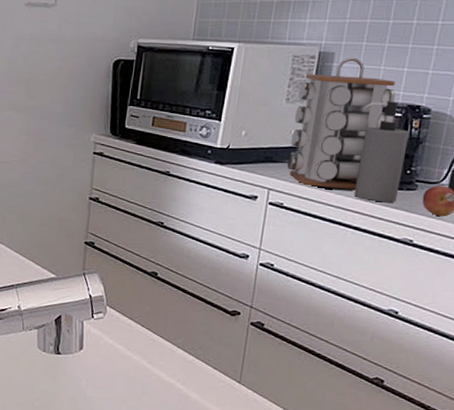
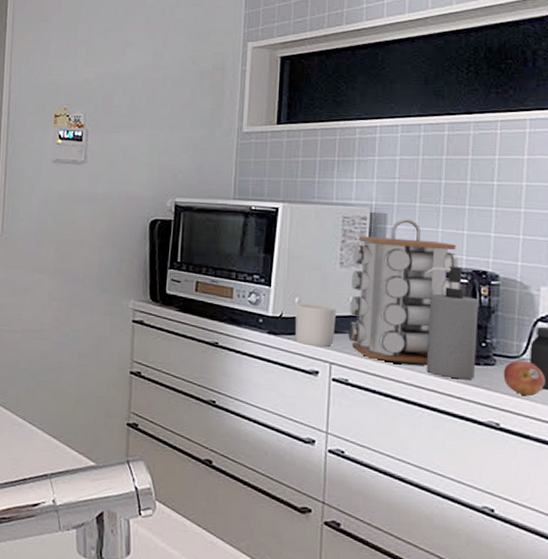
mug: none [239,136,280,176] -> present [294,303,337,348]

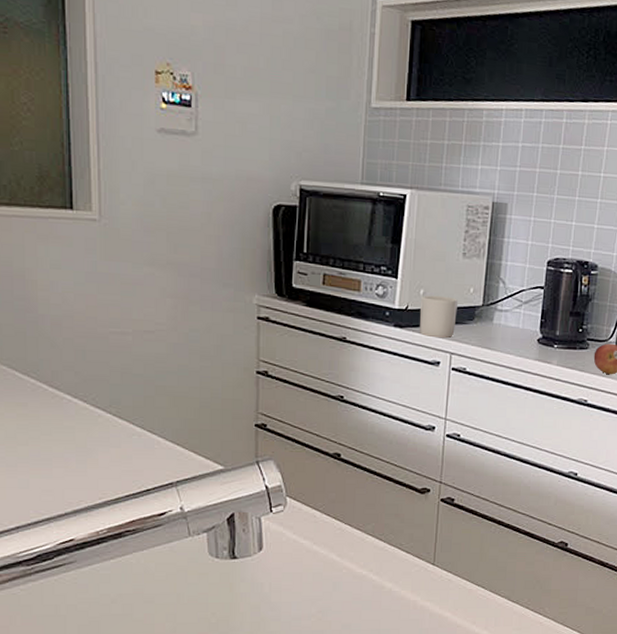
spice rack: present [348,218,458,366] -> none [467,208,566,353]
soap dispenser: present [425,266,479,380] -> none [532,257,580,363]

